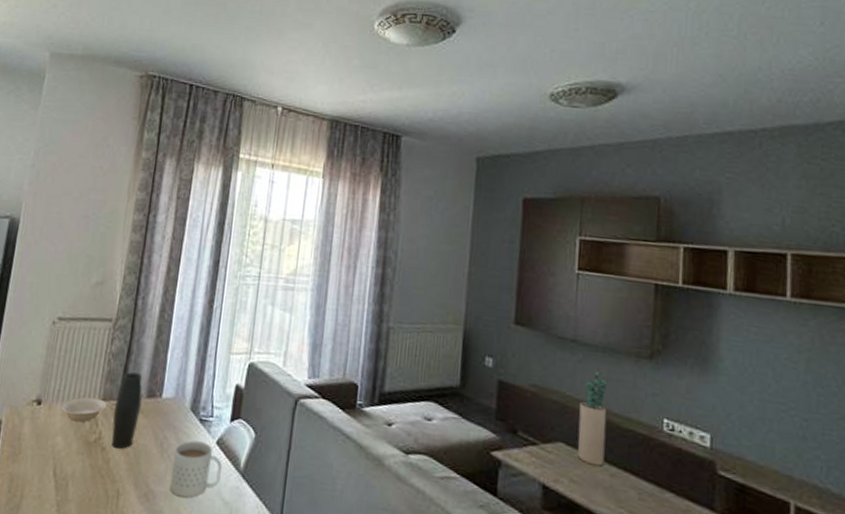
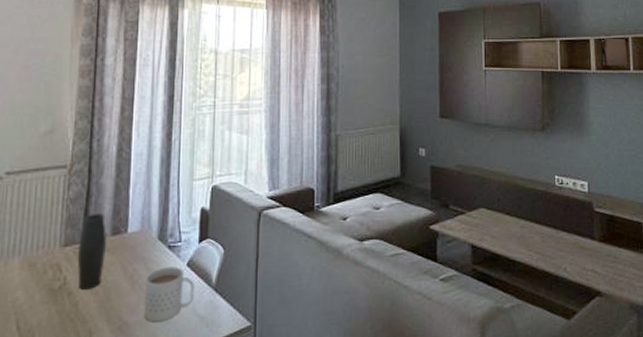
bowl: present [61,397,107,423] -> none [19,245,70,273]
vase: present [577,368,608,467] -> none [493,144,515,222]
speaker: none [745,245,783,290] -> present [601,34,627,66]

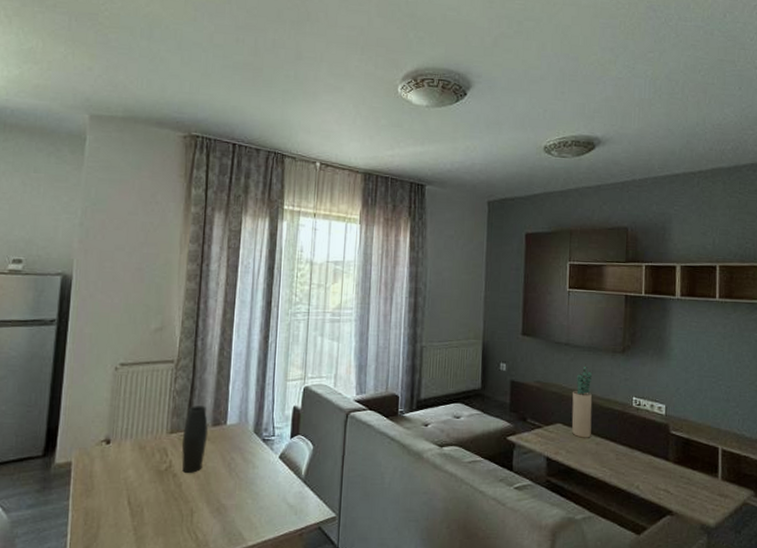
mug: present [144,267,194,322] -> none [239,458,285,507]
vase: none [493,144,515,222] -> present [571,363,593,438]
speaker: present [601,34,627,66] -> none [688,261,714,293]

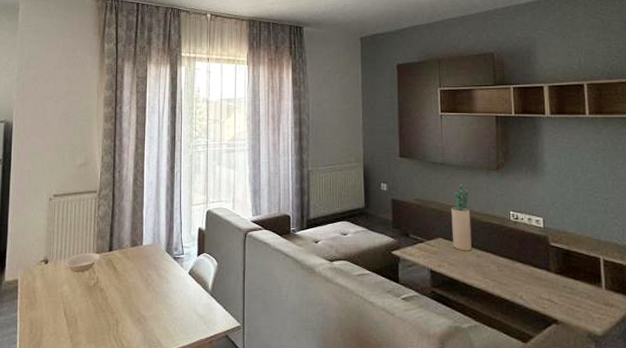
bowl: none [131,432,175,455] -> present [64,252,101,273]
vase: present [181,406,208,473] -> none [106,229,127,288]

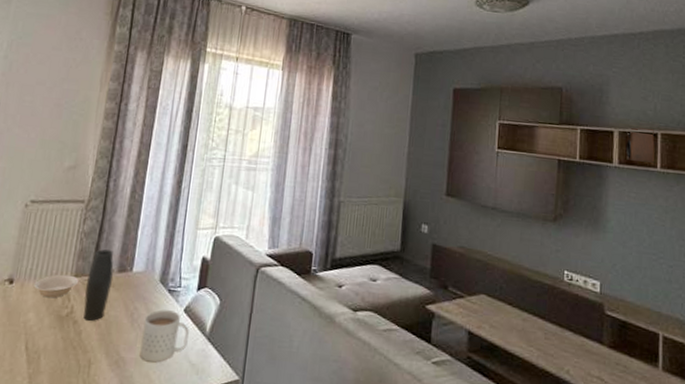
vase: none [106,229,127,288] -> present [83,249,114,321]
mug: none [157,274,195,317] -> present [139,309,189,363]
vase: present [450,181,472,251] -> none [496,230,521,313]
speaker: none [555,81,582,110] -> present [626,127,655,163]

